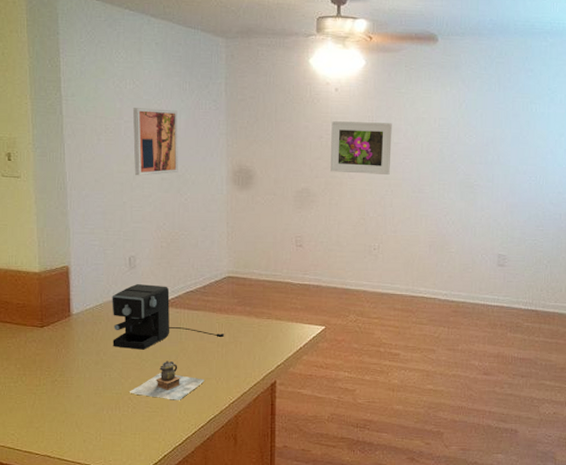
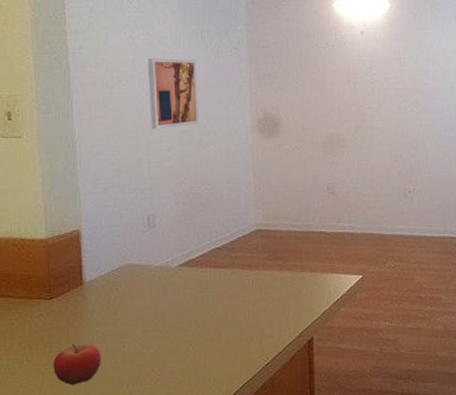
fruit: none [43,369,85,406] -> present [53,343,101,385]
coffee maker: present [112,284,225,350] -> none [129,244,256,316]
teapot: present [129,360,205,400] -> none [151,324,236,368]
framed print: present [331,121,392,175] -> none [359,64,421,116]

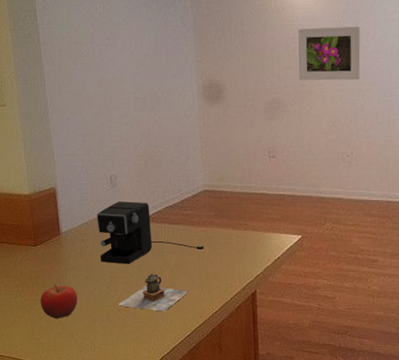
coffee maker: none [129,244,256,316] -> present [96,201,205,264]
wall art: present [147,58,199,130] -> none [104,30,151,97]
teapot: none [151,324,236,368] -> present [118,273,188,311]
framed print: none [359,64,421,116] -> present [298,26,360,81]

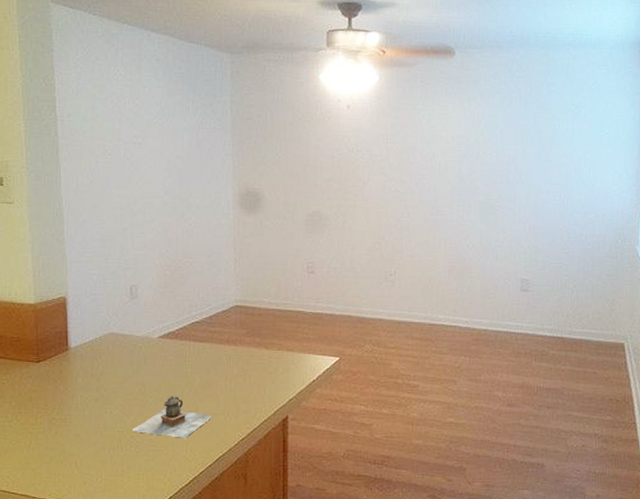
fruit: present [40,284,78,319] -> none [40,406,85,445]
coffee maker: present [96,201,205,264] -> none [112,315,233,385]
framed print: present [298,26,360,81] -> none [343,140,408,196]

